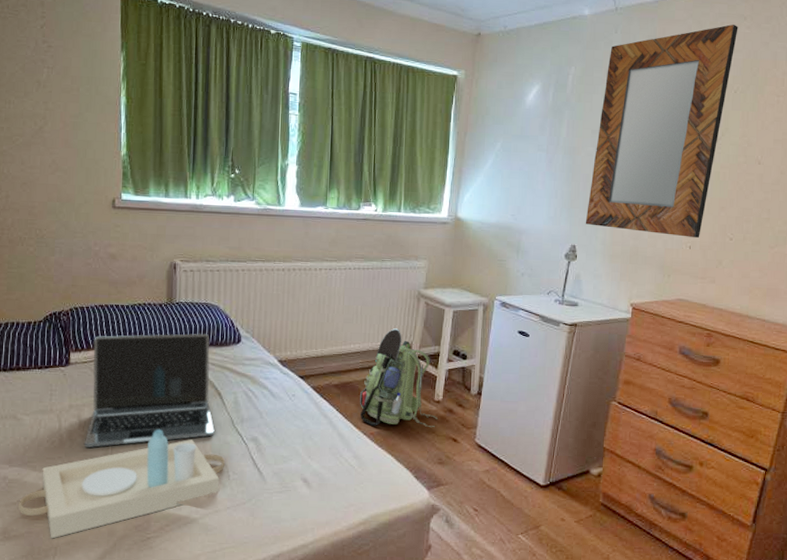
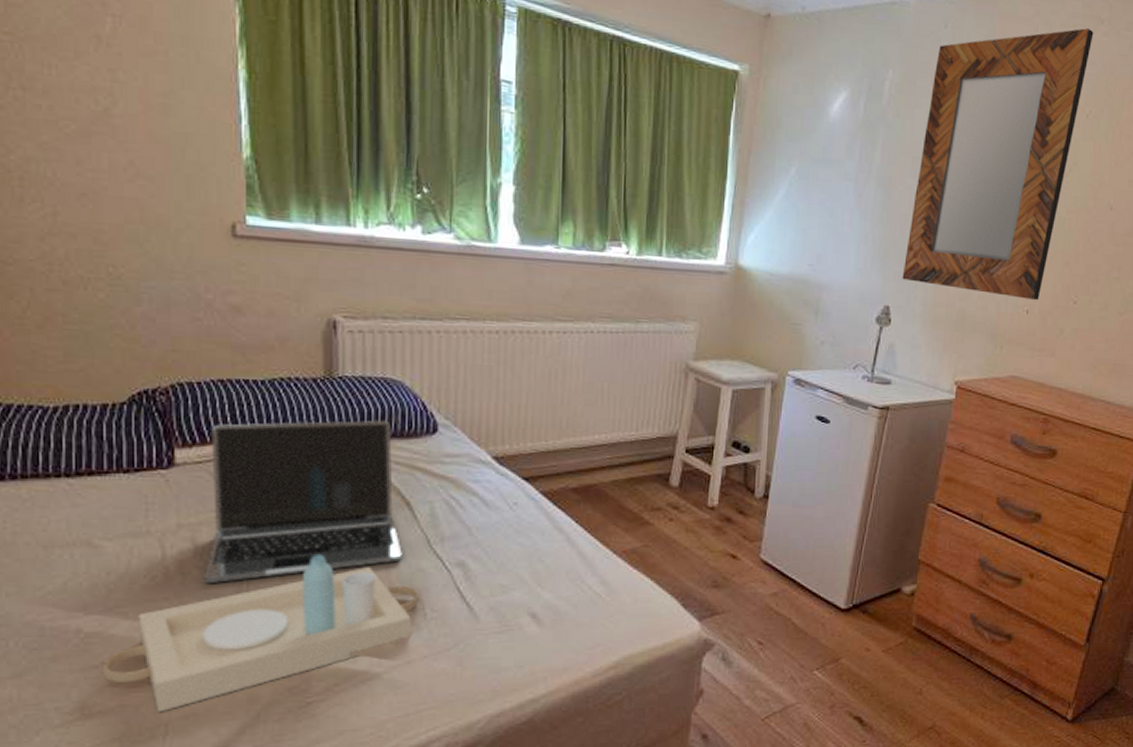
backpack: present [359,328,438,428] -> none [607,413,712,542]

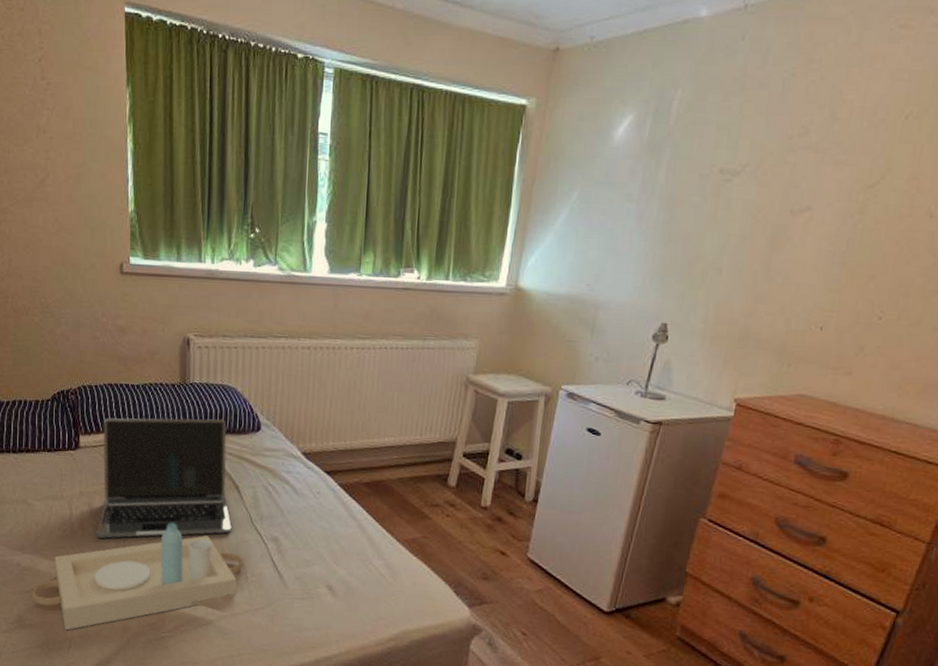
home mirror: present [902,28,1094,300] -> none [681,22,921,316]

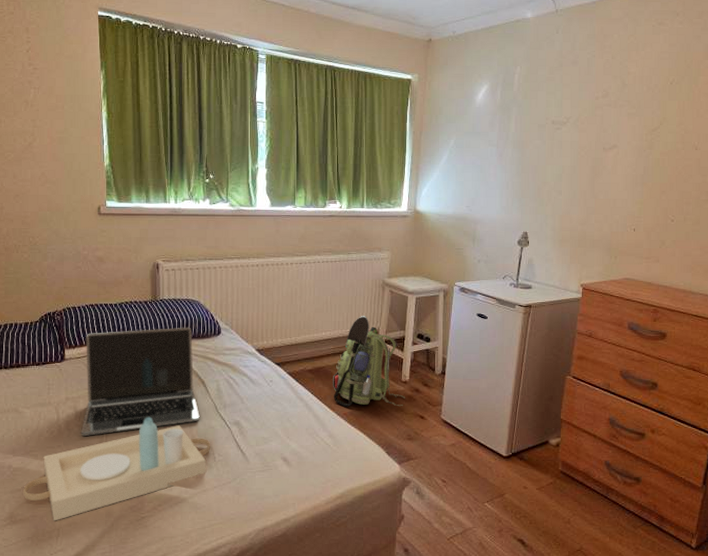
backpack: none [393,420,484,538] -> present [332,316,405,407]

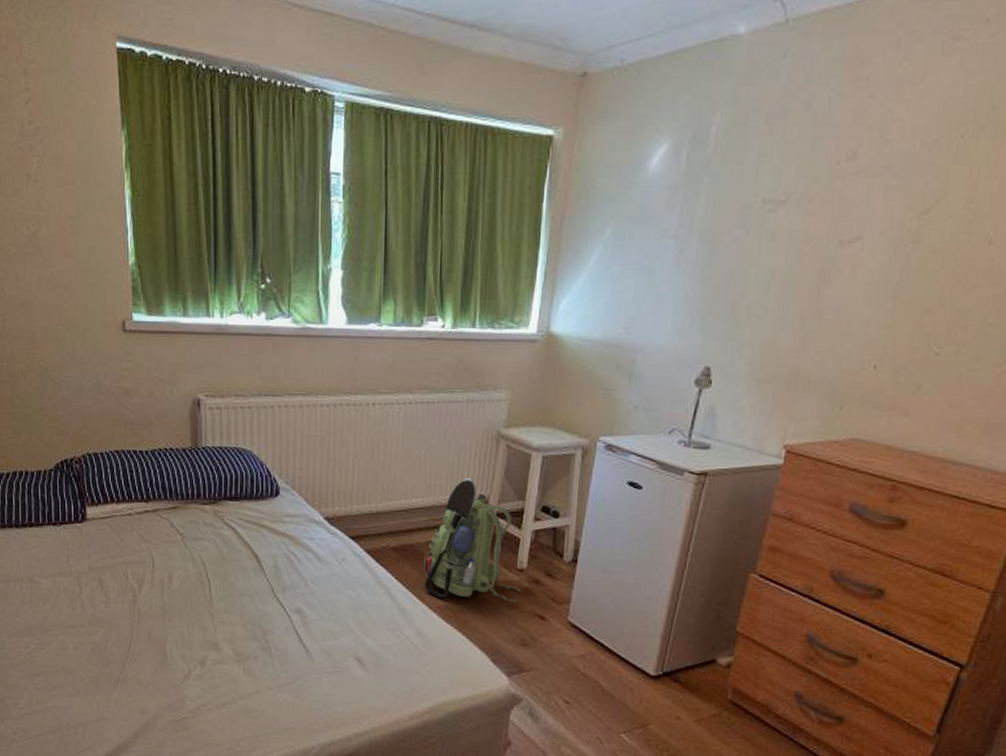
serving tray: present [23,417,211,521] -> none [43,597,266,715]
laptop: present [81,327,200,436] -> none [108,484,252,616]

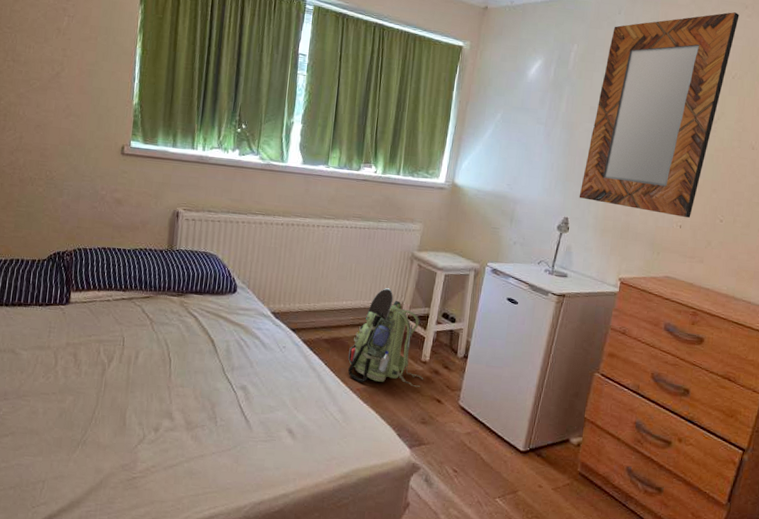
home mirror: none [725,32,976,353] -> present [579,12,740,218]

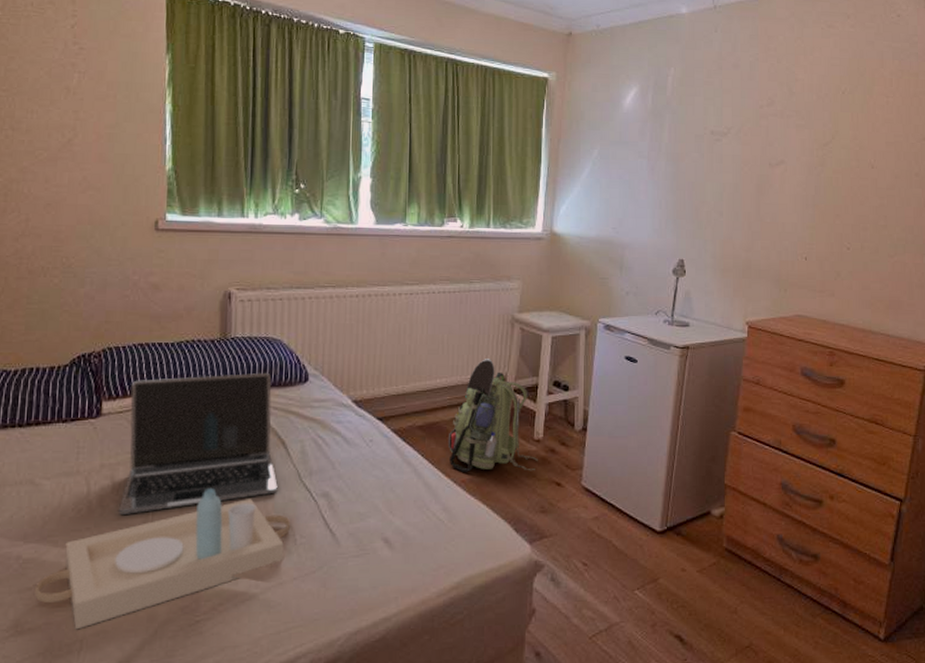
serving tray: none [10,372,214,473] -> present [35,489,291,630]
laptop: none [78,277,206,386] -> present [119,372,278,515]
home mirror: present [579,12,740,218] -> none [693,23,842,248]

